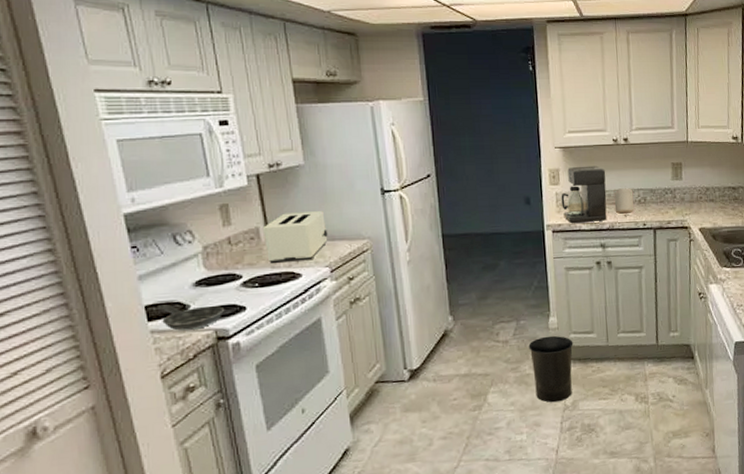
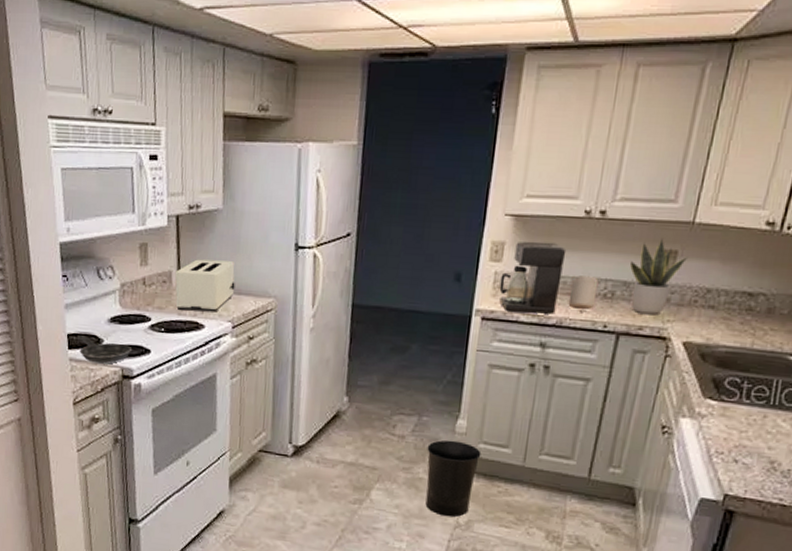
potted plant: none [652,154,689,212] -> present [630,237,688,315]

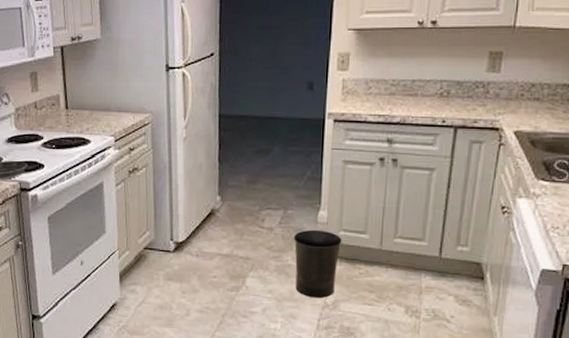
toaster: present [174,259,235,313] -> none [62,83,115,129]
coffee maker: present [499,241,567,314] -> none [348,51,405,114]
canister: present [566,273,608,312] -> none [407,76,444,110]
potted plant: present [630,237,688,315] -> none [462,41,512,109]

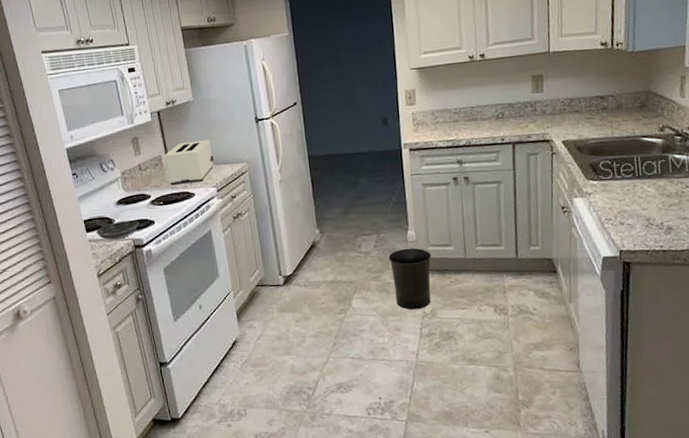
toaster: none [62,83,115,129] -> present [163,139,214,186]

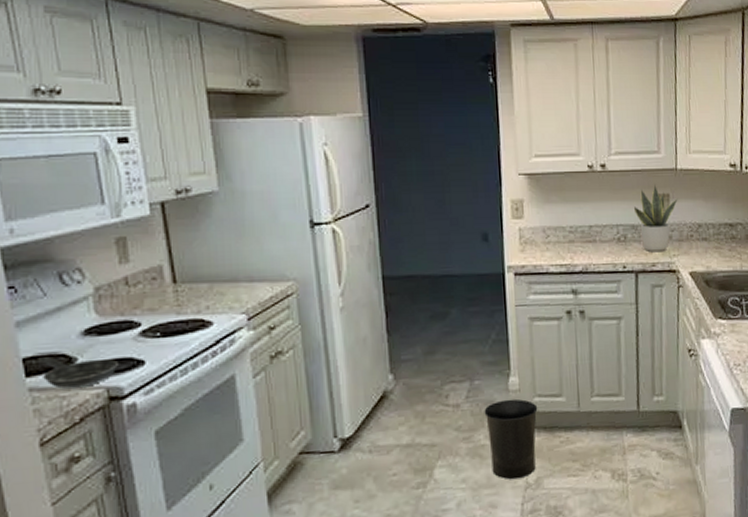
toaster: present [163,139,214,186] -> none [166,247,245,310]
potted plant: none [511,67,551,126] -> present [634,184,678,252]

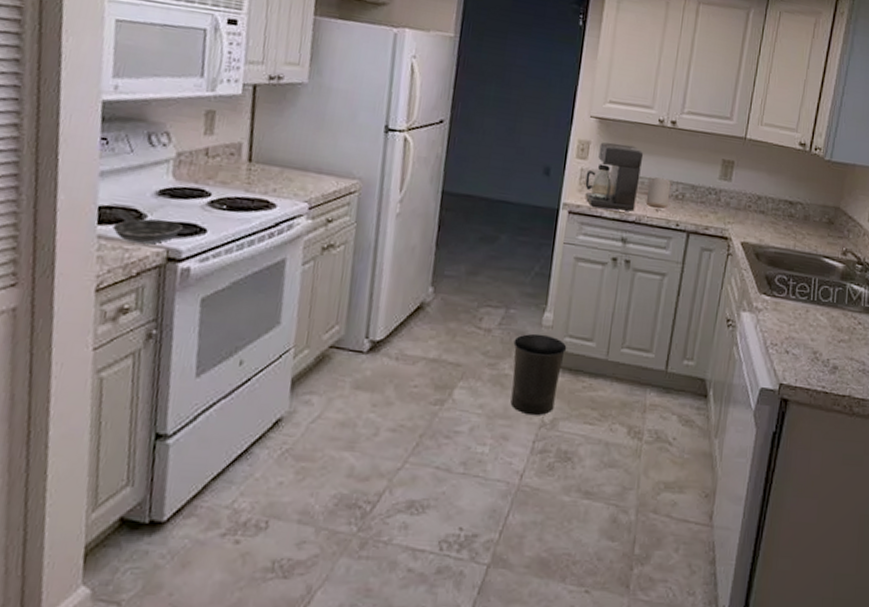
coffee maker: none [525,196,580,264] -> present [585,142,644,212]
canister: none [585,221,620,257] -> present [644,175,679,211]
potted plant: present [634,184,678,252] -> none [697,149,742,217]

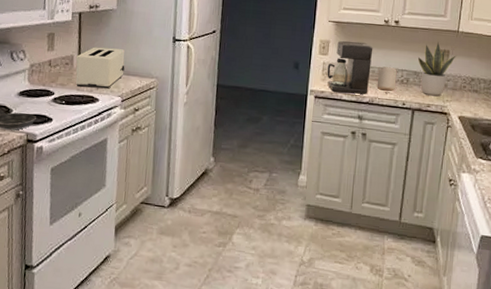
toaster: none [242,132,317,191] -> present [75,47,125,89]
waste bin: present [510,333,567,416] -> none [276,192,319,256]
potted plant: none [697,149,742,217] -> present [418,41,456,96]

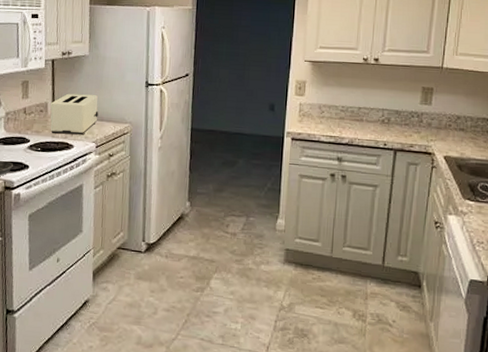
coffee maker: present [327,40,373,95] -> none [304,80,352,136]
canister: present [375,64,404,93] -> none [354,104,385,134]
potted plant: present [418,41,456,96] -> none [400,78,441,136]

